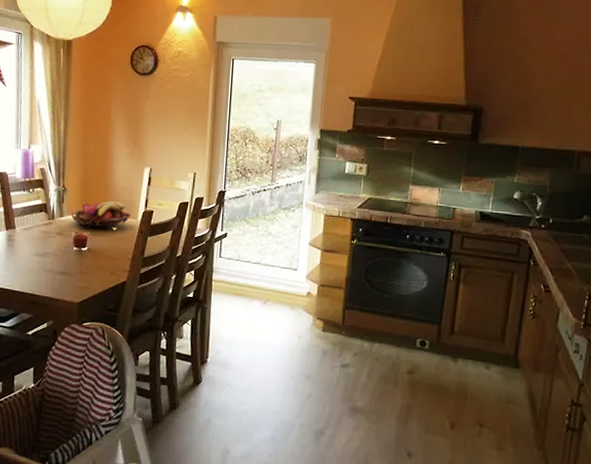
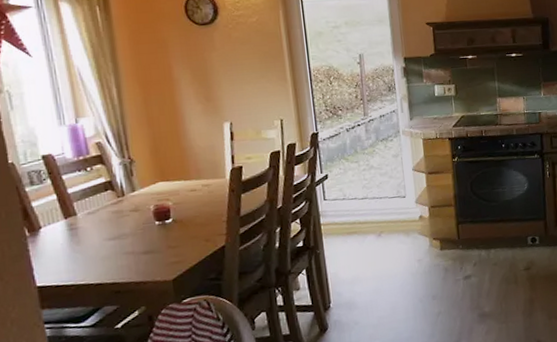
fruit basket: present [71,201,131,229] -> none [145,163,217,198]

